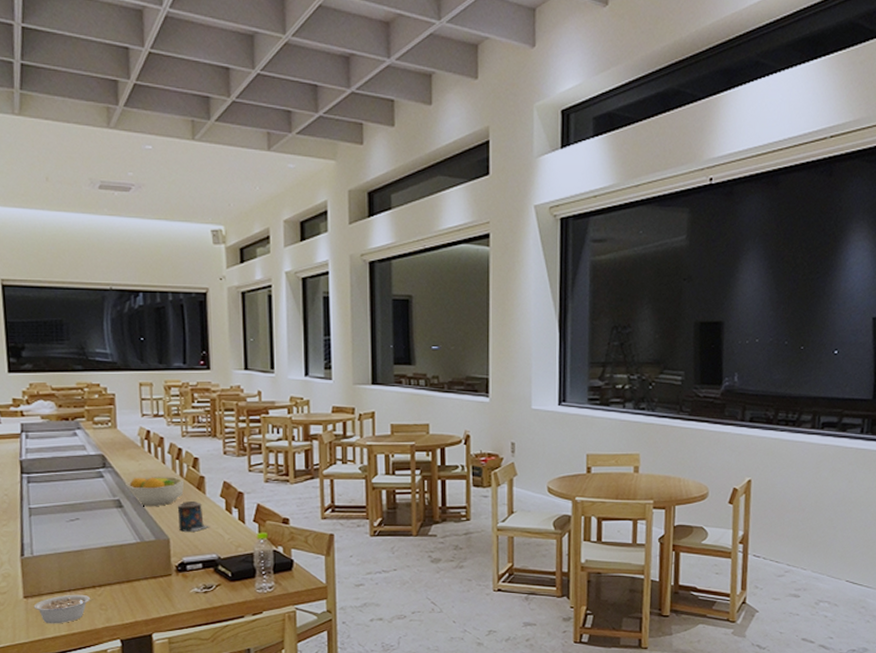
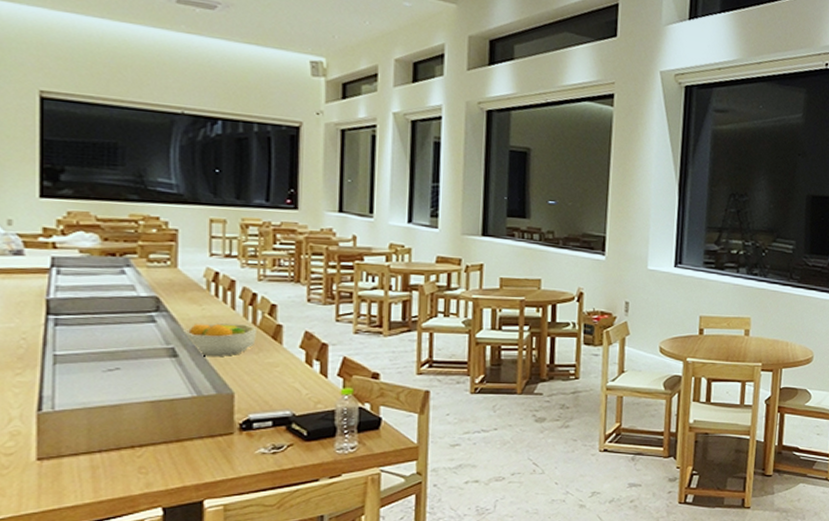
legume: present [33,594,94,624] -> none [49,455,131,491]
candle: present [177,500,209,532] -> none [246,351,284,386]

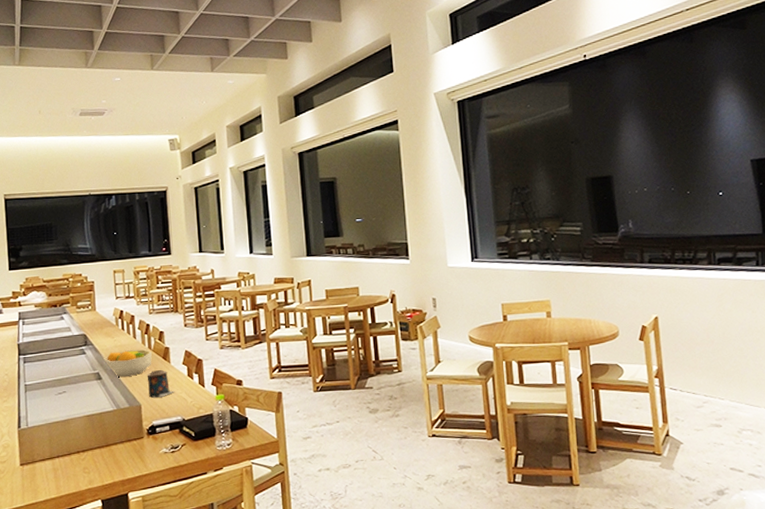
candle: none [246,351,284,386] -> present [147,369,174,398]

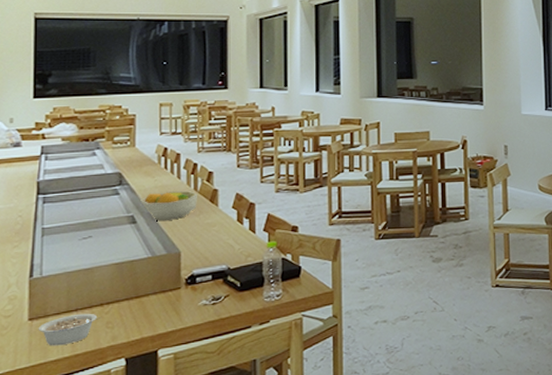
legume: none [28,459,78,488] -> present [38,313,100,346]
candle: present [147,369,174,398] -> none [190,213,220,244]

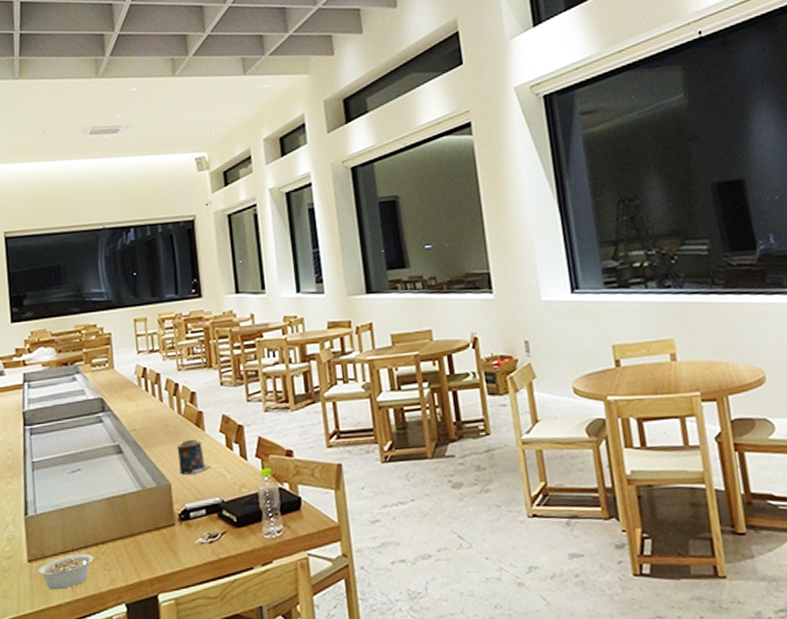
fruit bowl: present [140,191,198,221] -> none [124,415,183,450]
candle: none [190,213,220,244] -> present [177,439,210,475]

